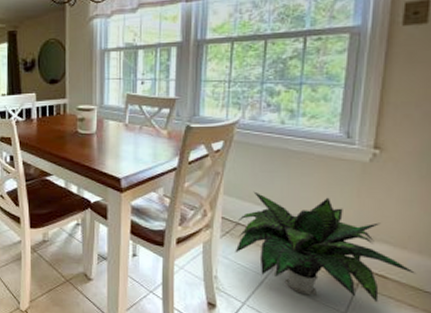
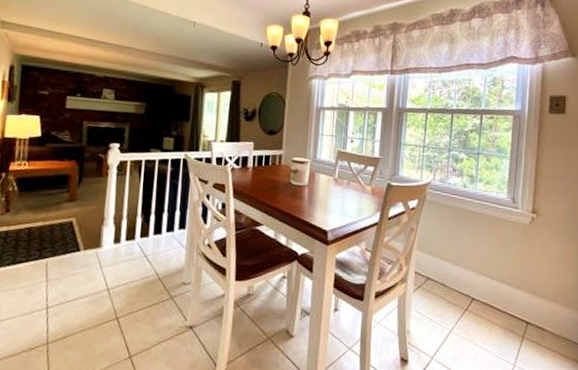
potted plant: present [235,191,417,303] -> none [425,247,566,354]

